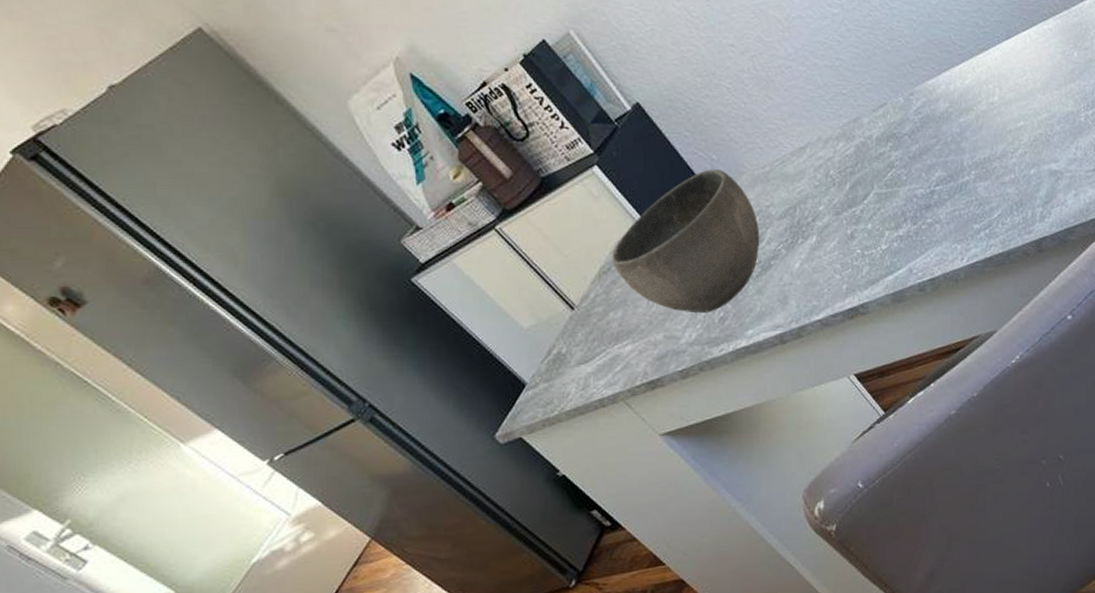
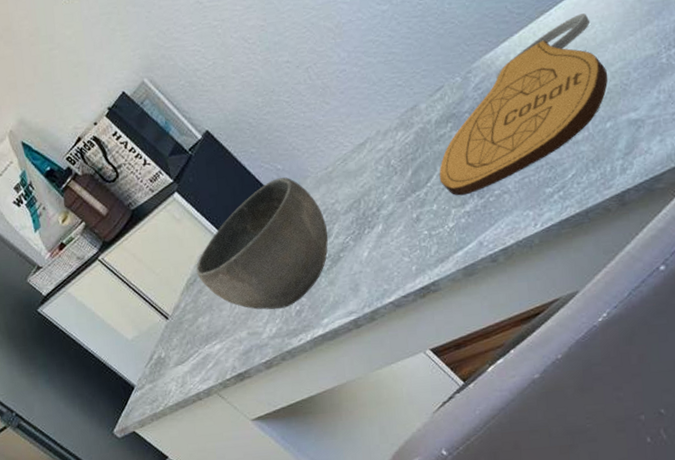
cutting board: none [876,59,1034,219] -> present [439,13,608,196]

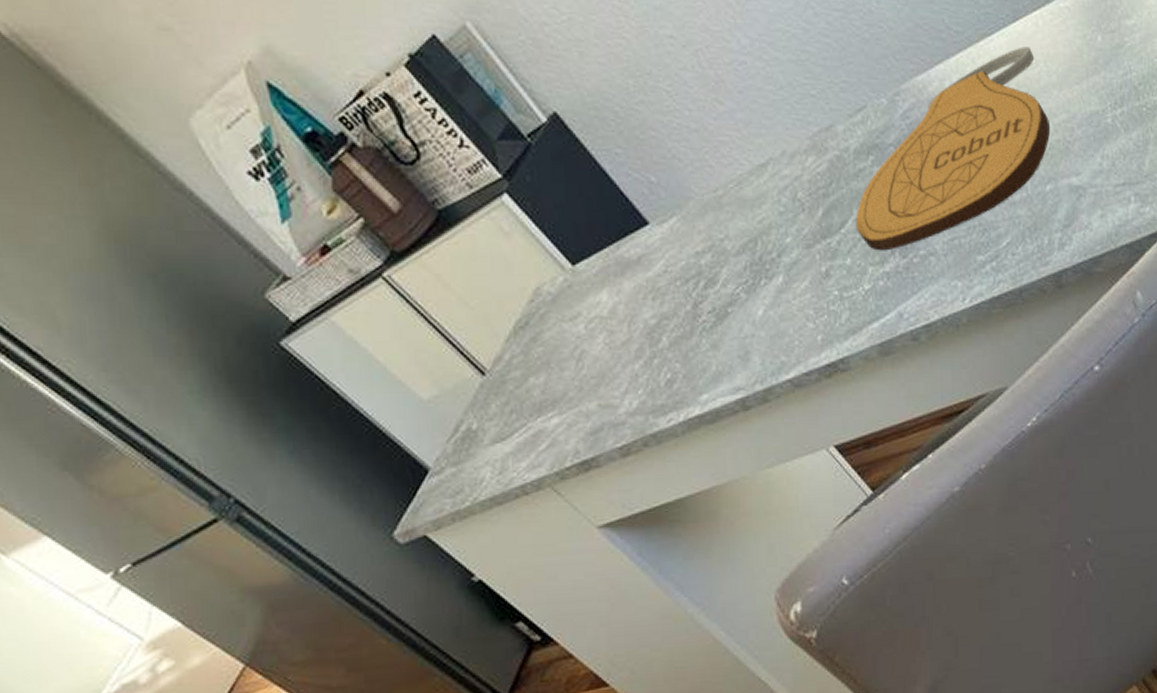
bowl: present [196,177,329,310] -> none [529,194,714,374]

